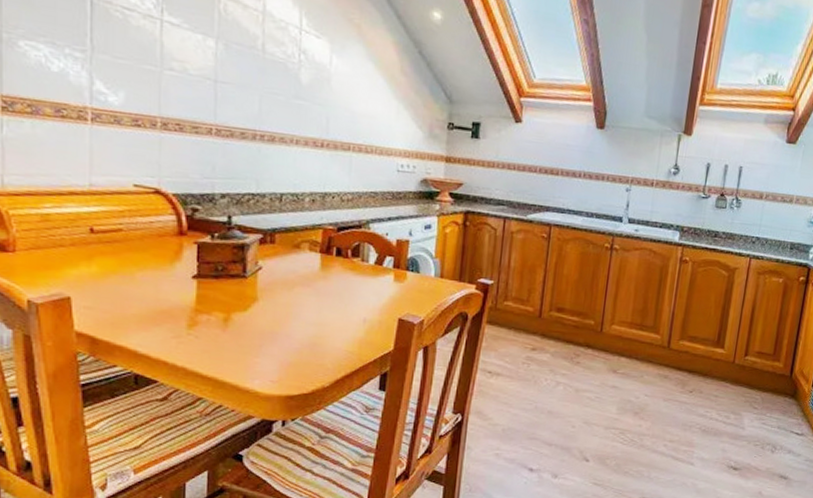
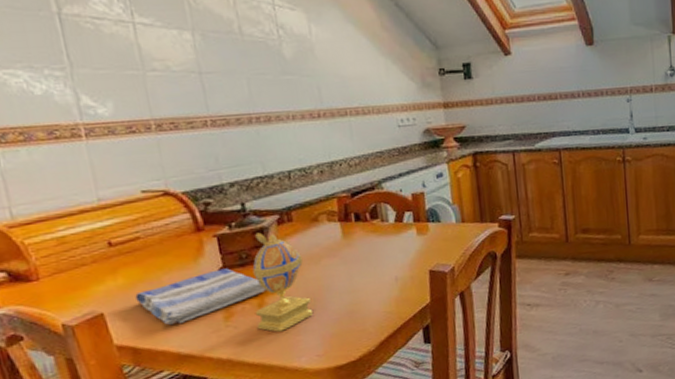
dish towel: none [105,276,235,323] -> present [135,268,266,326]
decorative egg: none [218,248,277,350] -> present [252,232,314,332]

